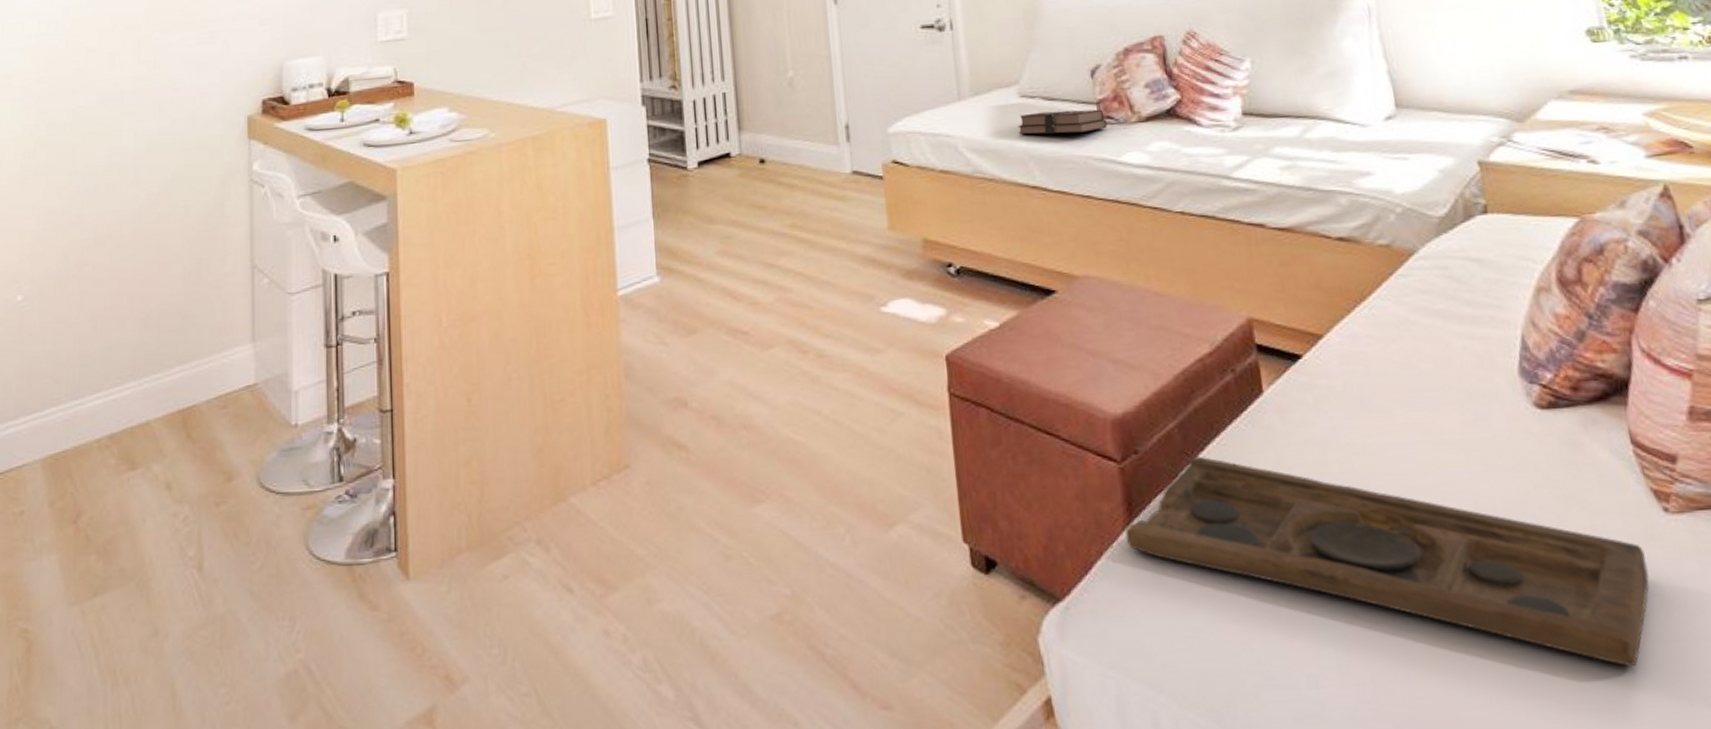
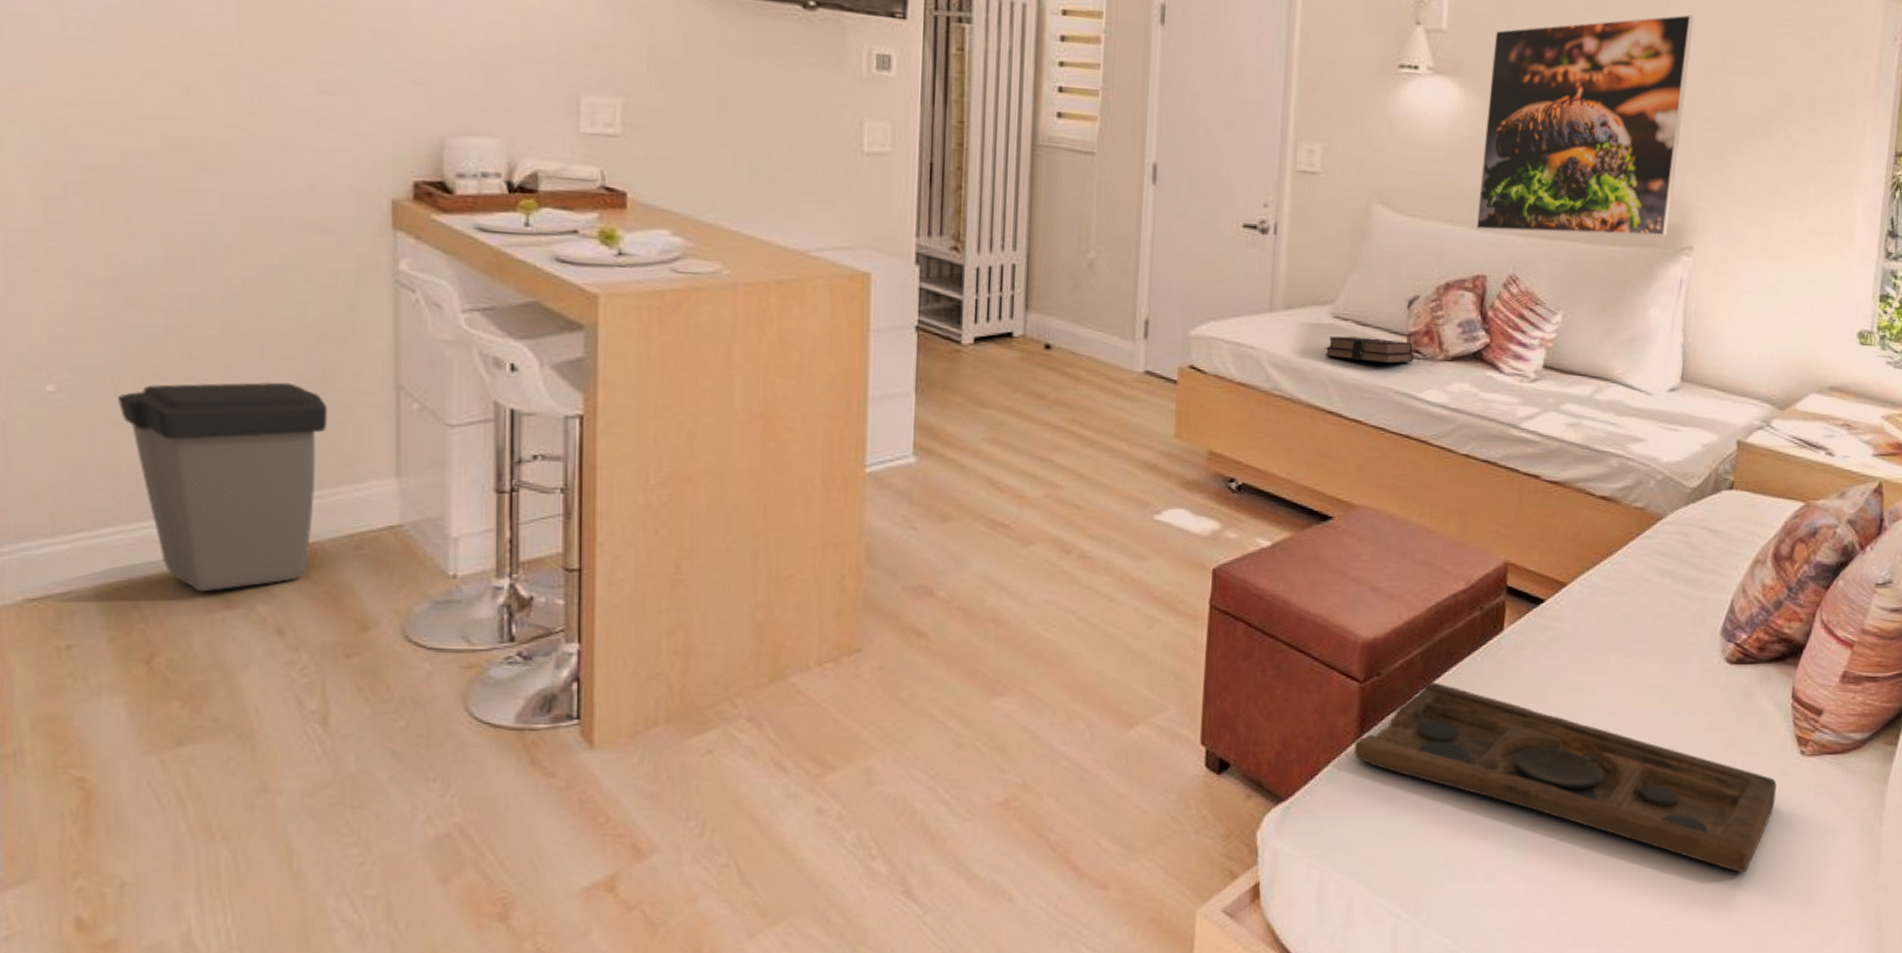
trash can: none [63,272,204,457] -> present [118,382,328,592]

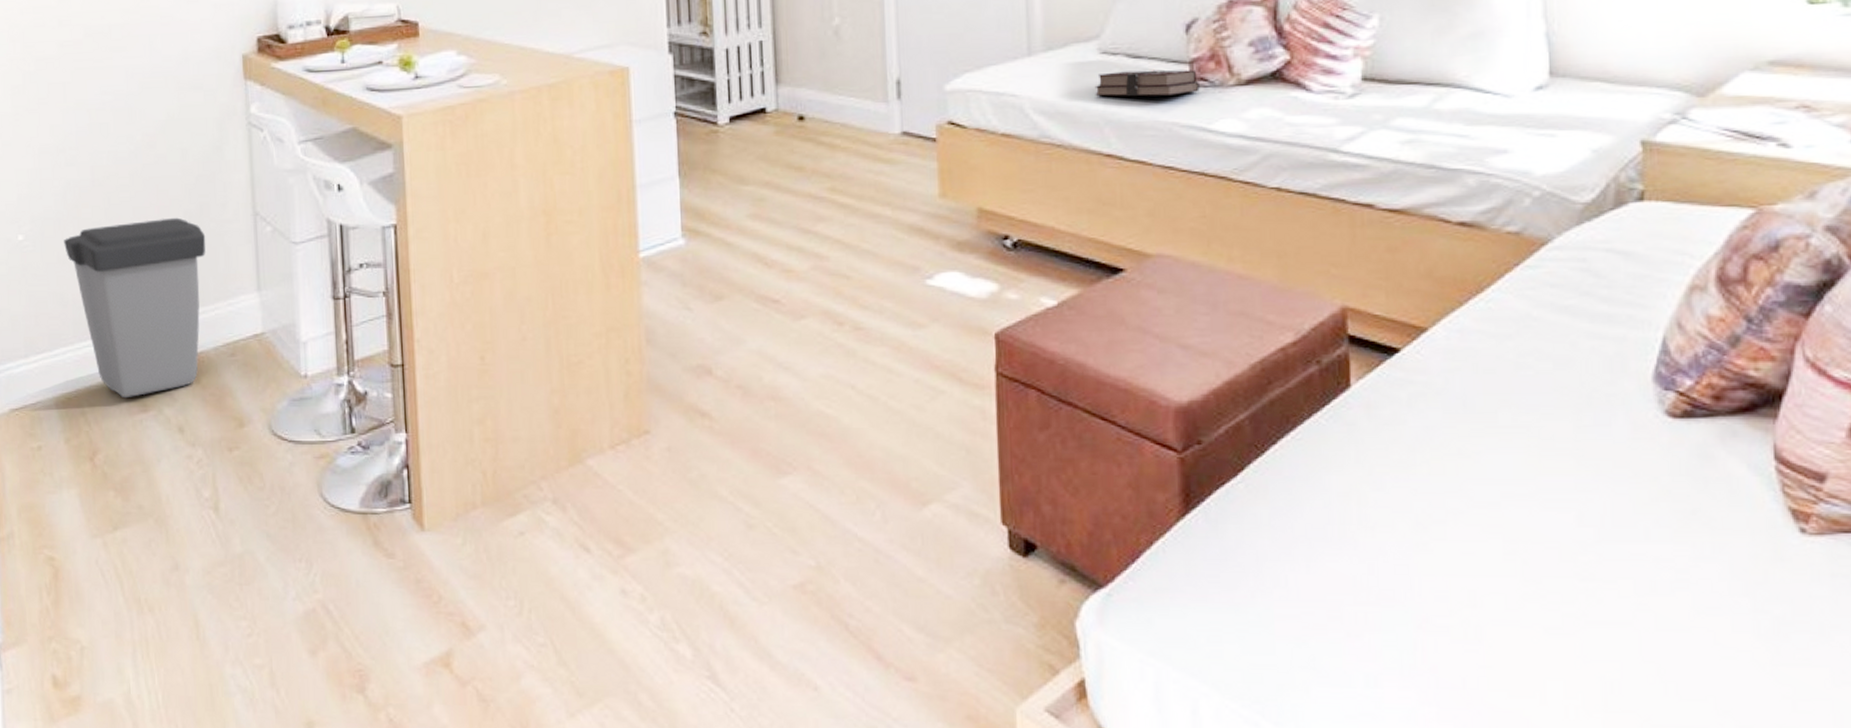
decorative tray: present [1354,681,1777,873] -> none [1179,449,1771,688]

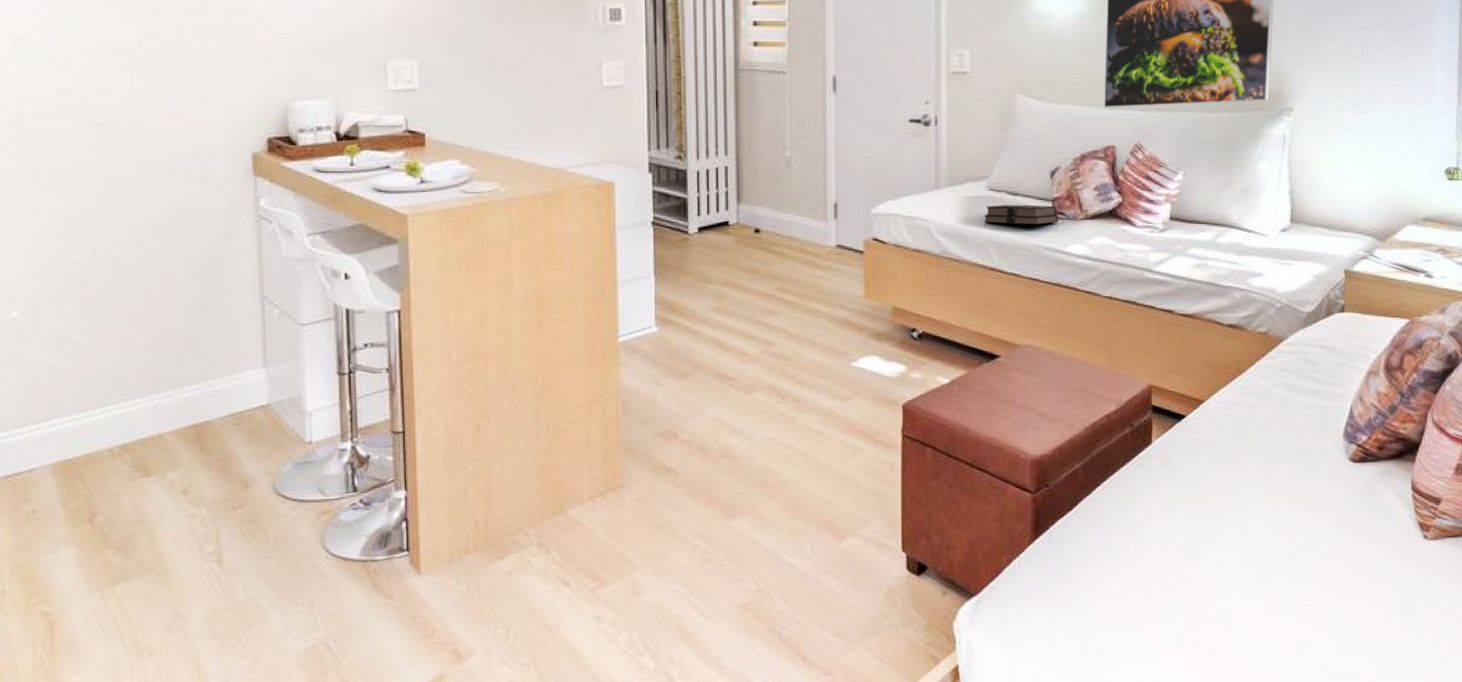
trash can: present [64,217,206,399] -> none [63,299,213,464]

